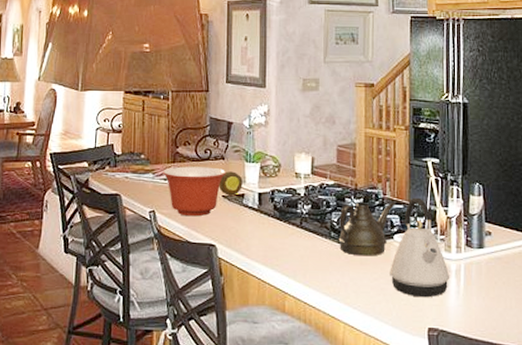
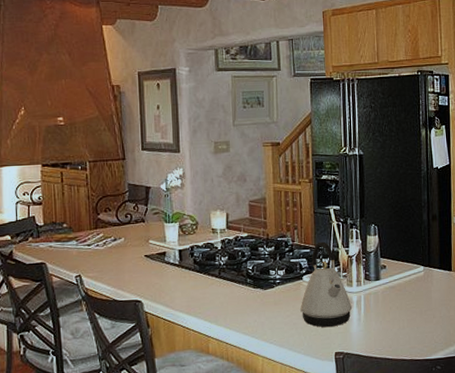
mixing bowl: present [162,166,227,217] -> none [85,230,148,277]
fruit: present [219,171,243,196] -> none [141,232,164,255]
teapot: present [338,202,395,256] -> none [254,247,303,298]

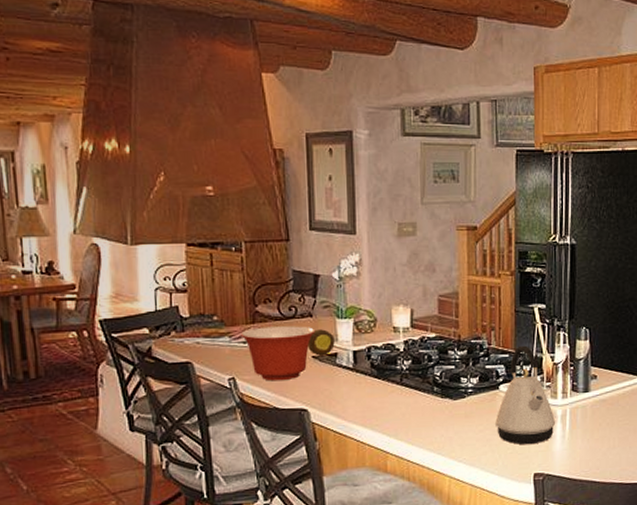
mixing bowl: none [85,230,148,277] -> present [240,326,316,381]
fruit: none [141,232,164,255] -> present [307,329,335,356]

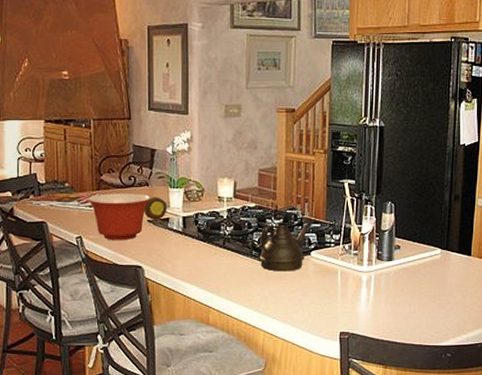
teapot: none [441,352,501,409] -> present [259,221,313,272]
kettle: present [495,345,556,445] -> none [306,217,362,306]

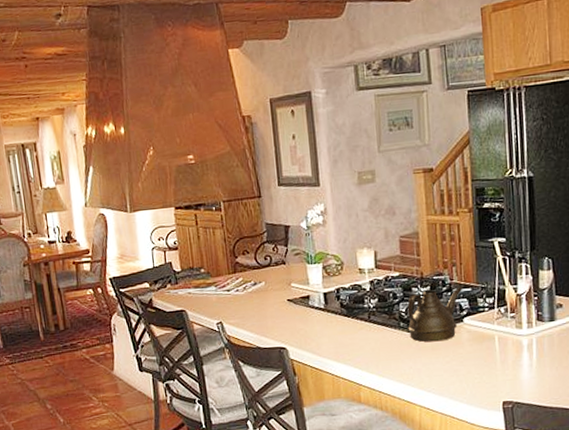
mixing bowl: present [87,193,151,241] -> none [224,273,289,324]
fruit: present [144,197,167,220] -> none [282,274,307,299]

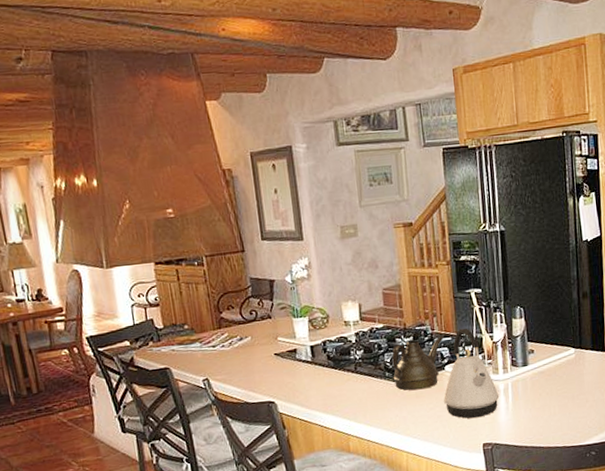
kettle: none [461,278,523,374] -> present [444,328,500,419]

